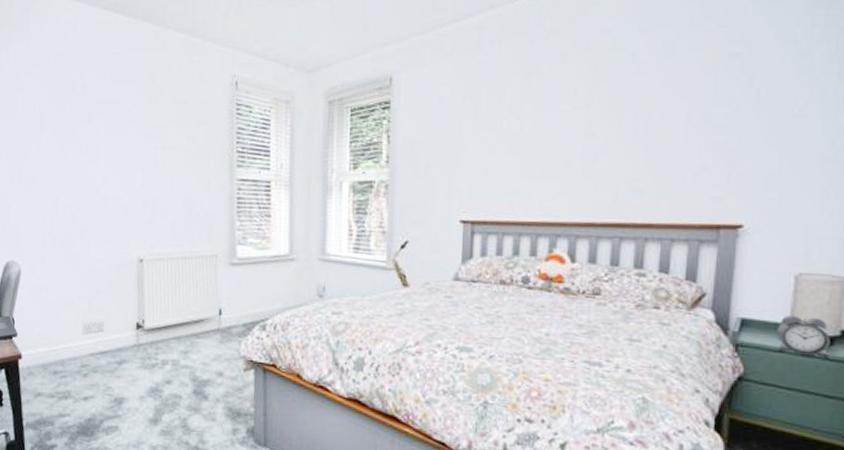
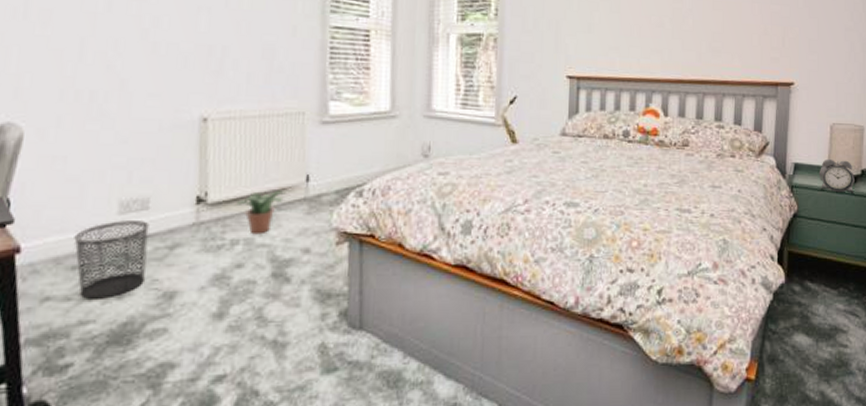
waste bin: none [54,339,104,399] -> present [74,221,149,299]
potted plant: none [165,321,203,357] -> present [236,190,286,235]

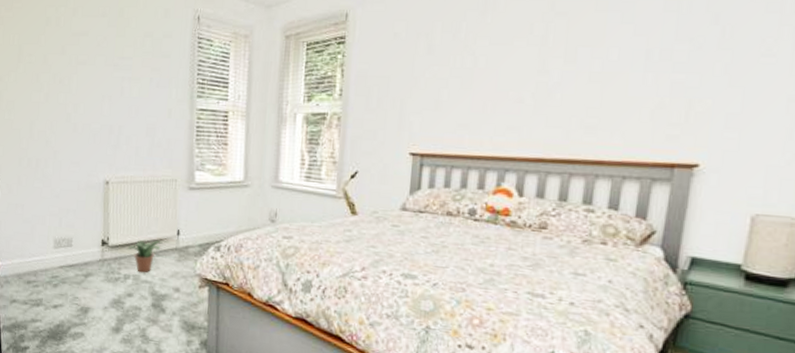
waste bin: present [74,221,149,299] -> none [28,252,72,306]
alarm clock: present [819,158,855,194] -> none [727,255,785,301]

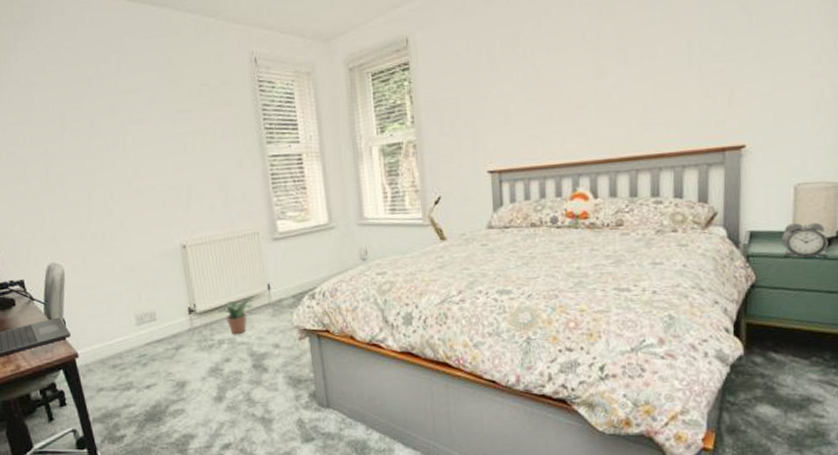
alarm clock: none [727,255,785,301] -> present [781,222,829,259]

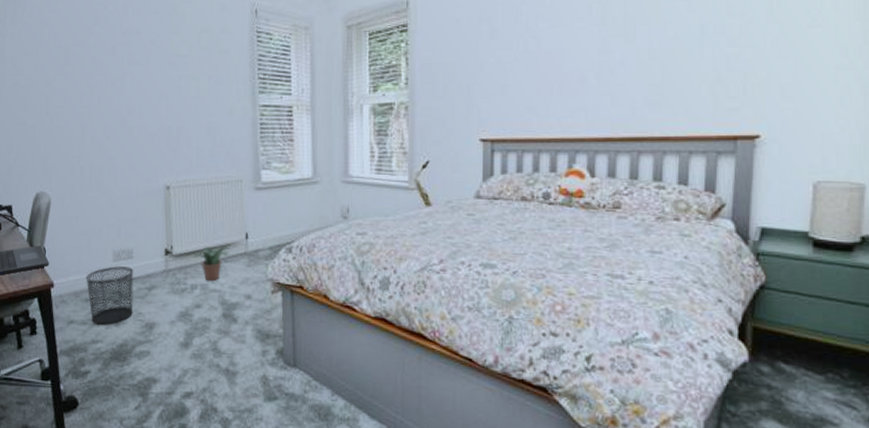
waste bin: none [110,329,163,389] -> present [86,266,134,325]
alarm clock: present [781,222,829,259] -> none [796,222,850,265]

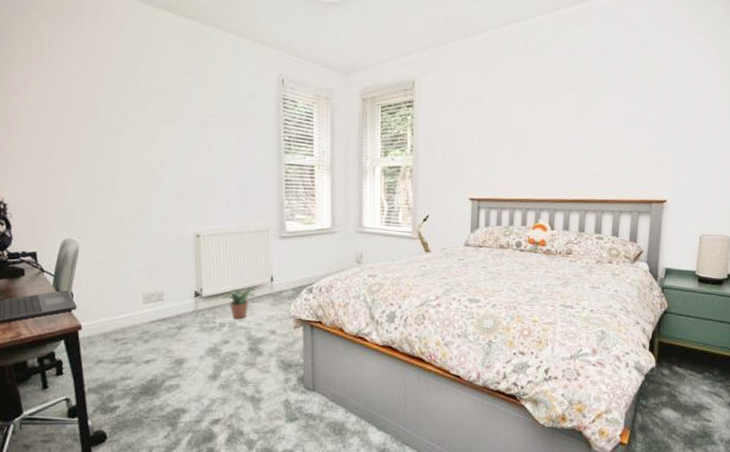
waste bin: present [86,266,134,325] -> none [115,308,164,363]

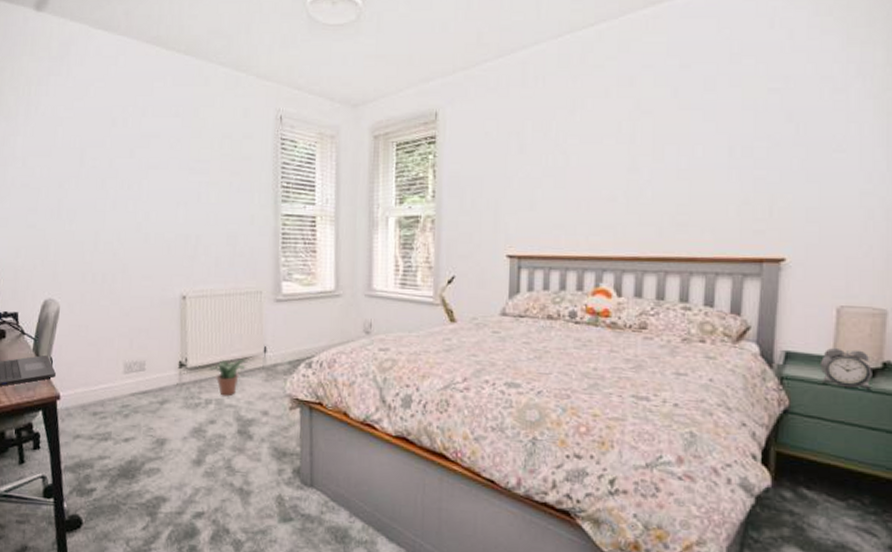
alarm clock: none [688,264,721,295] -> present [819,347,872,391]

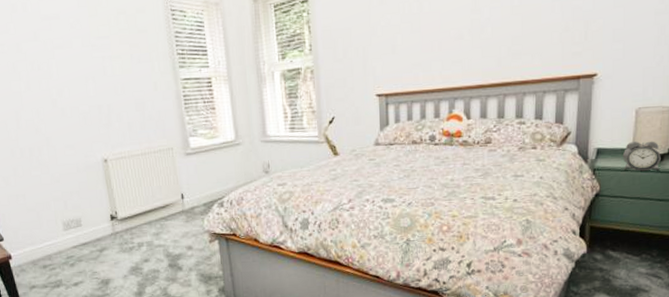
potted plant: present [209,359,248,396] -> none [137,206,169,239]

